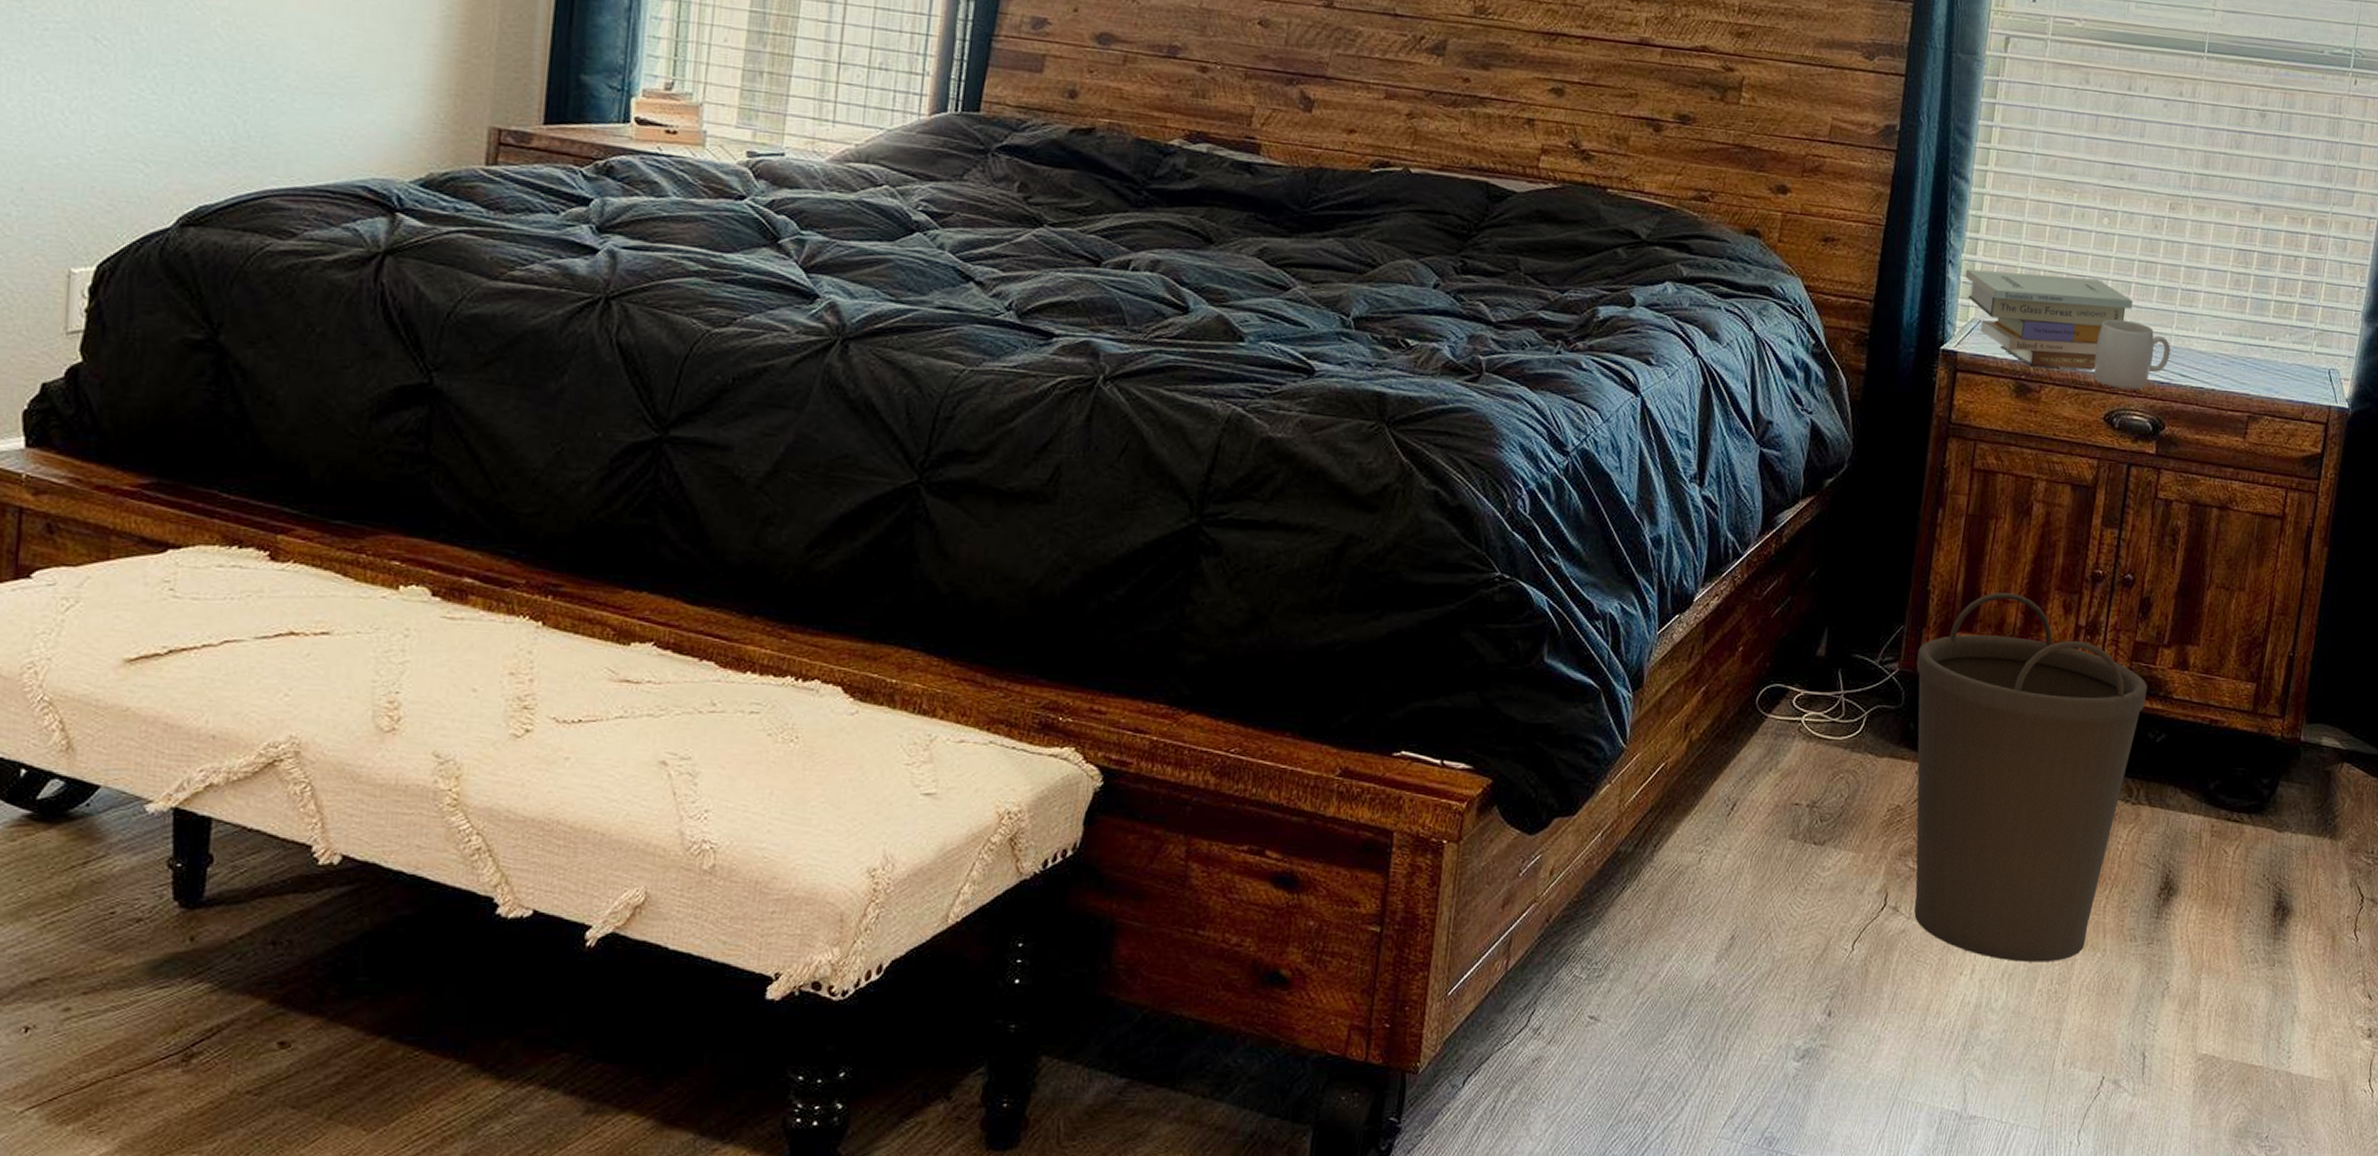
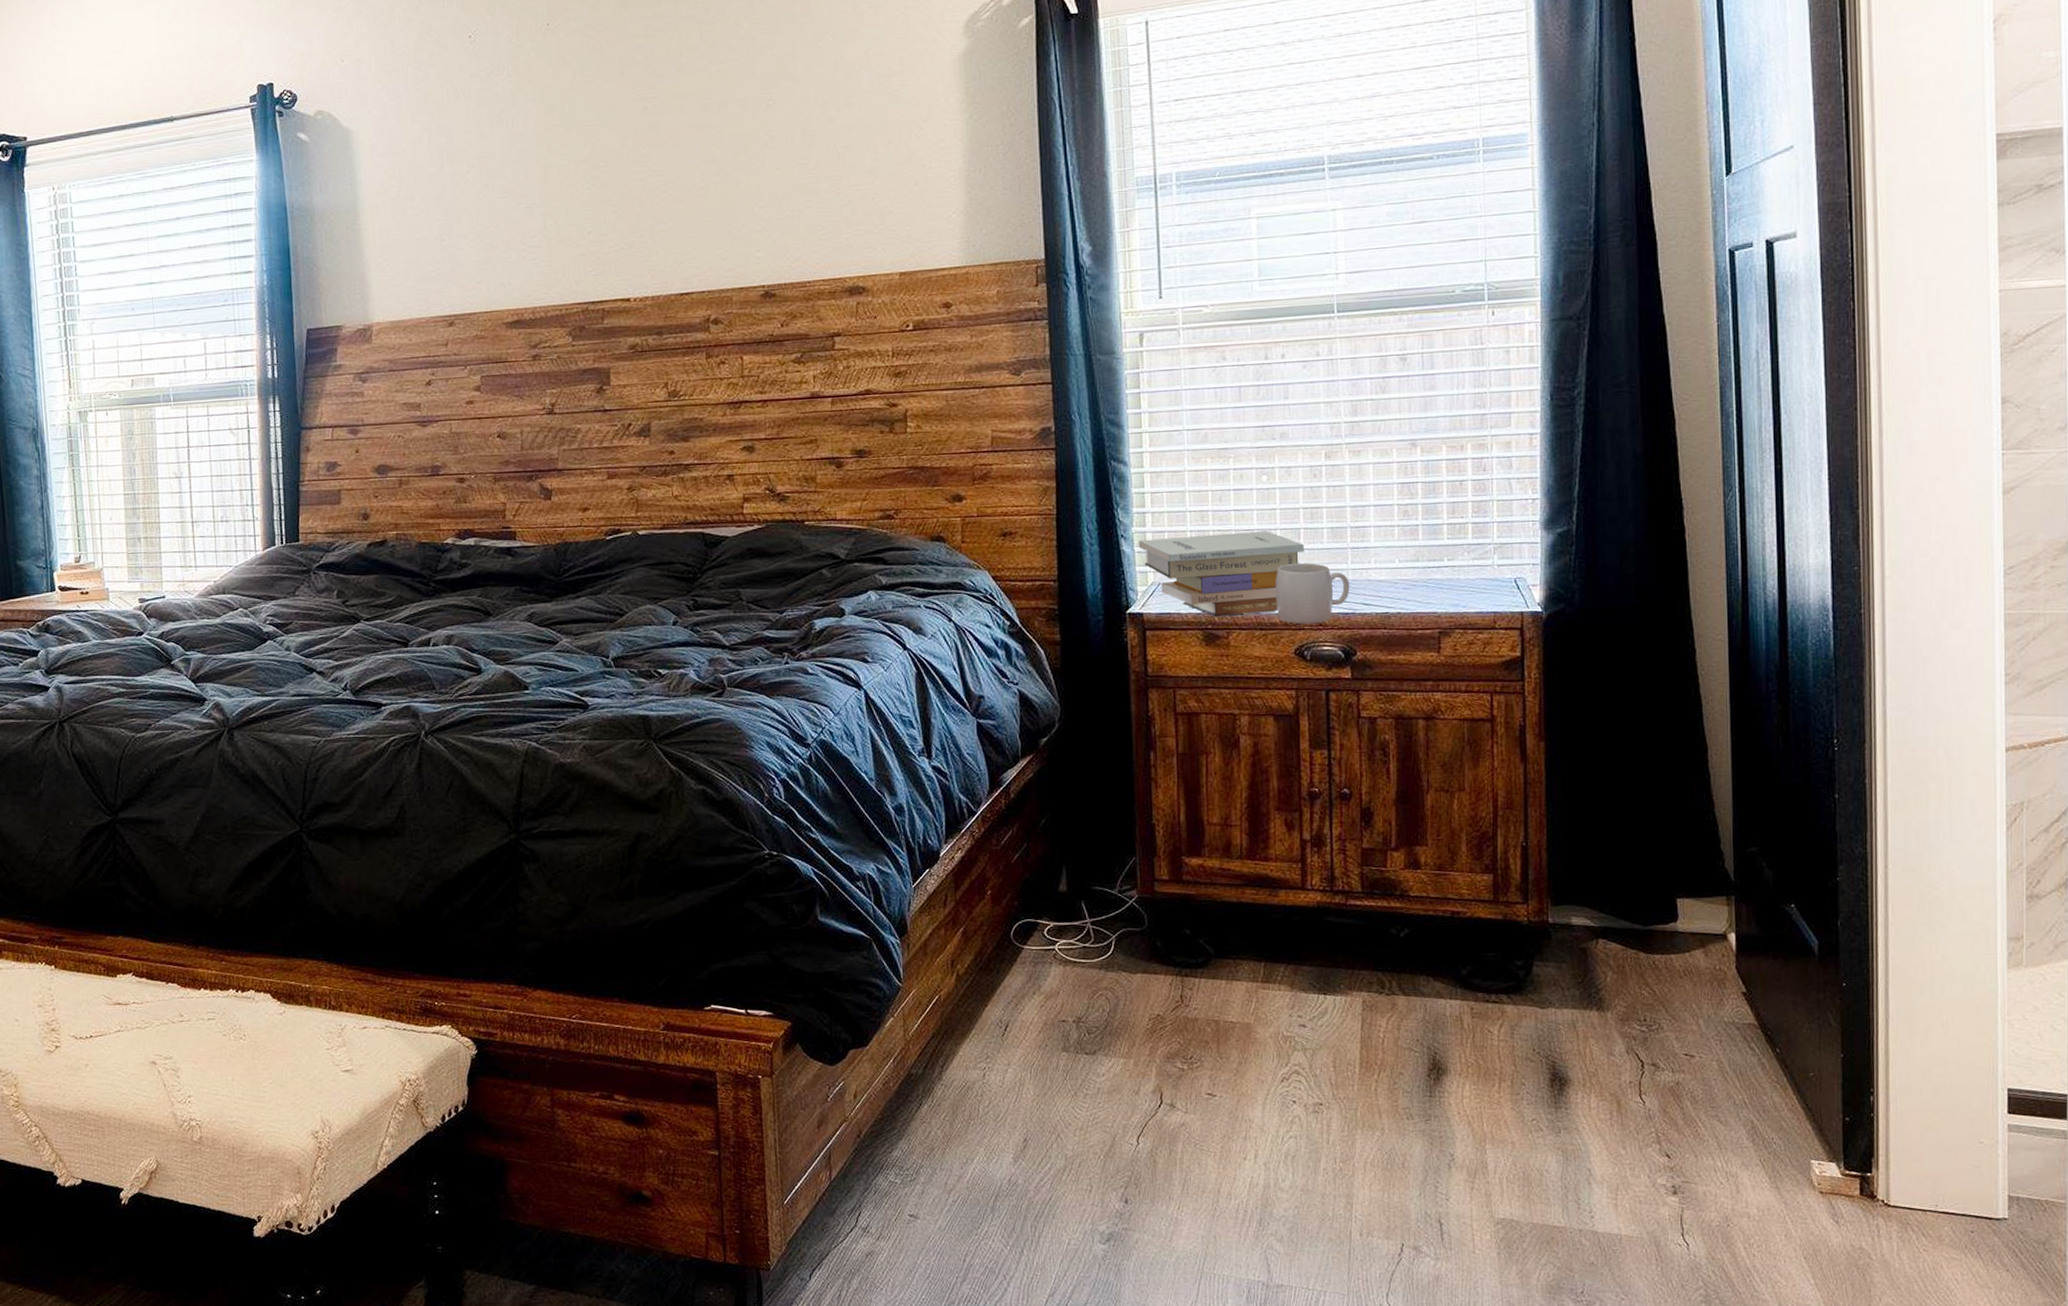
basket: present [1914,592,2147,962] -> none [1153,817,1383,1145]

